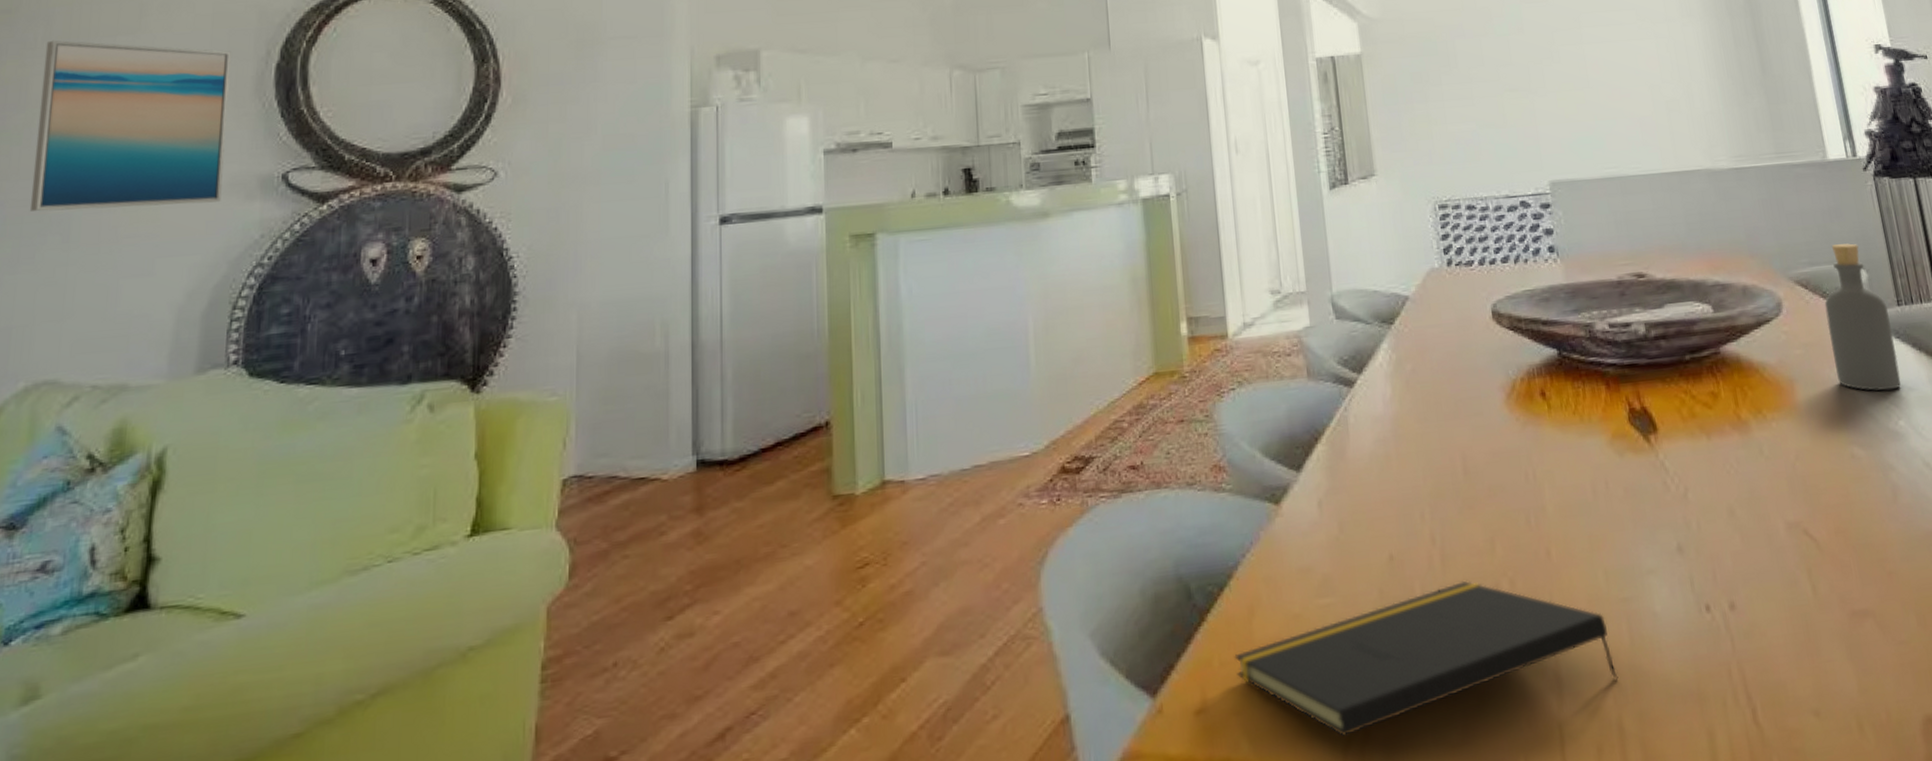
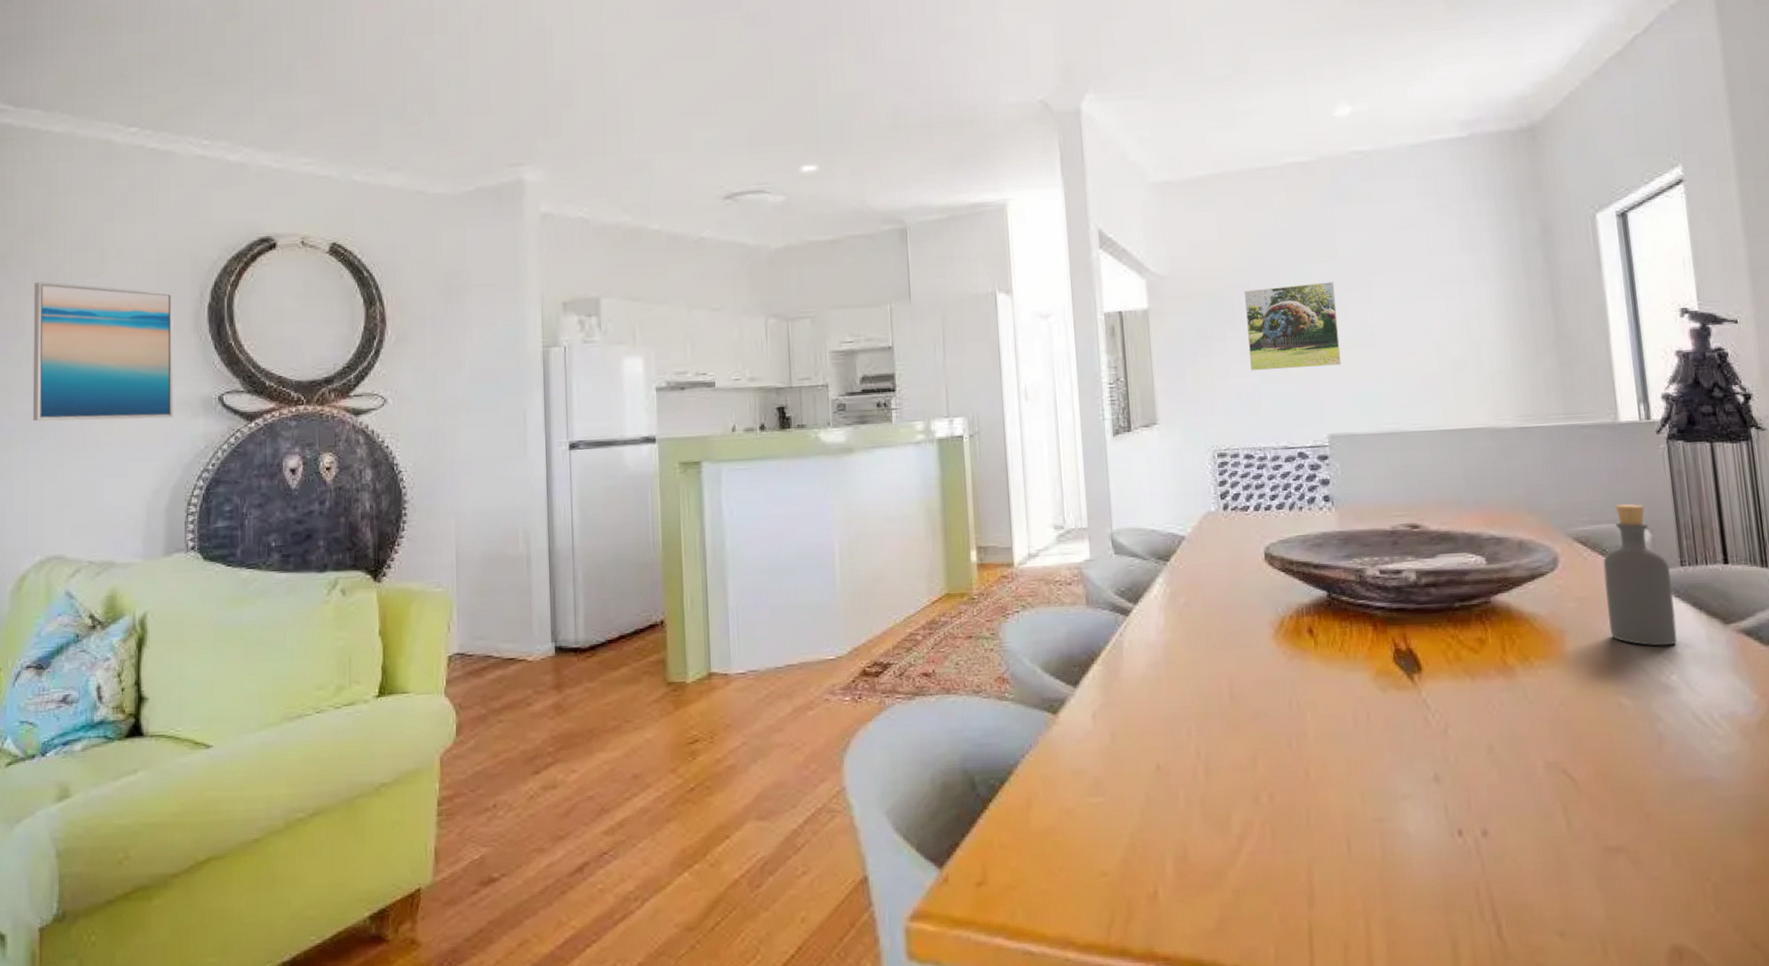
notepad: present [1234,580,1619,737] -> none [1012,791,1368,916]
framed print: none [1457,22,1558,117] -> present [1244,282,1342,371]

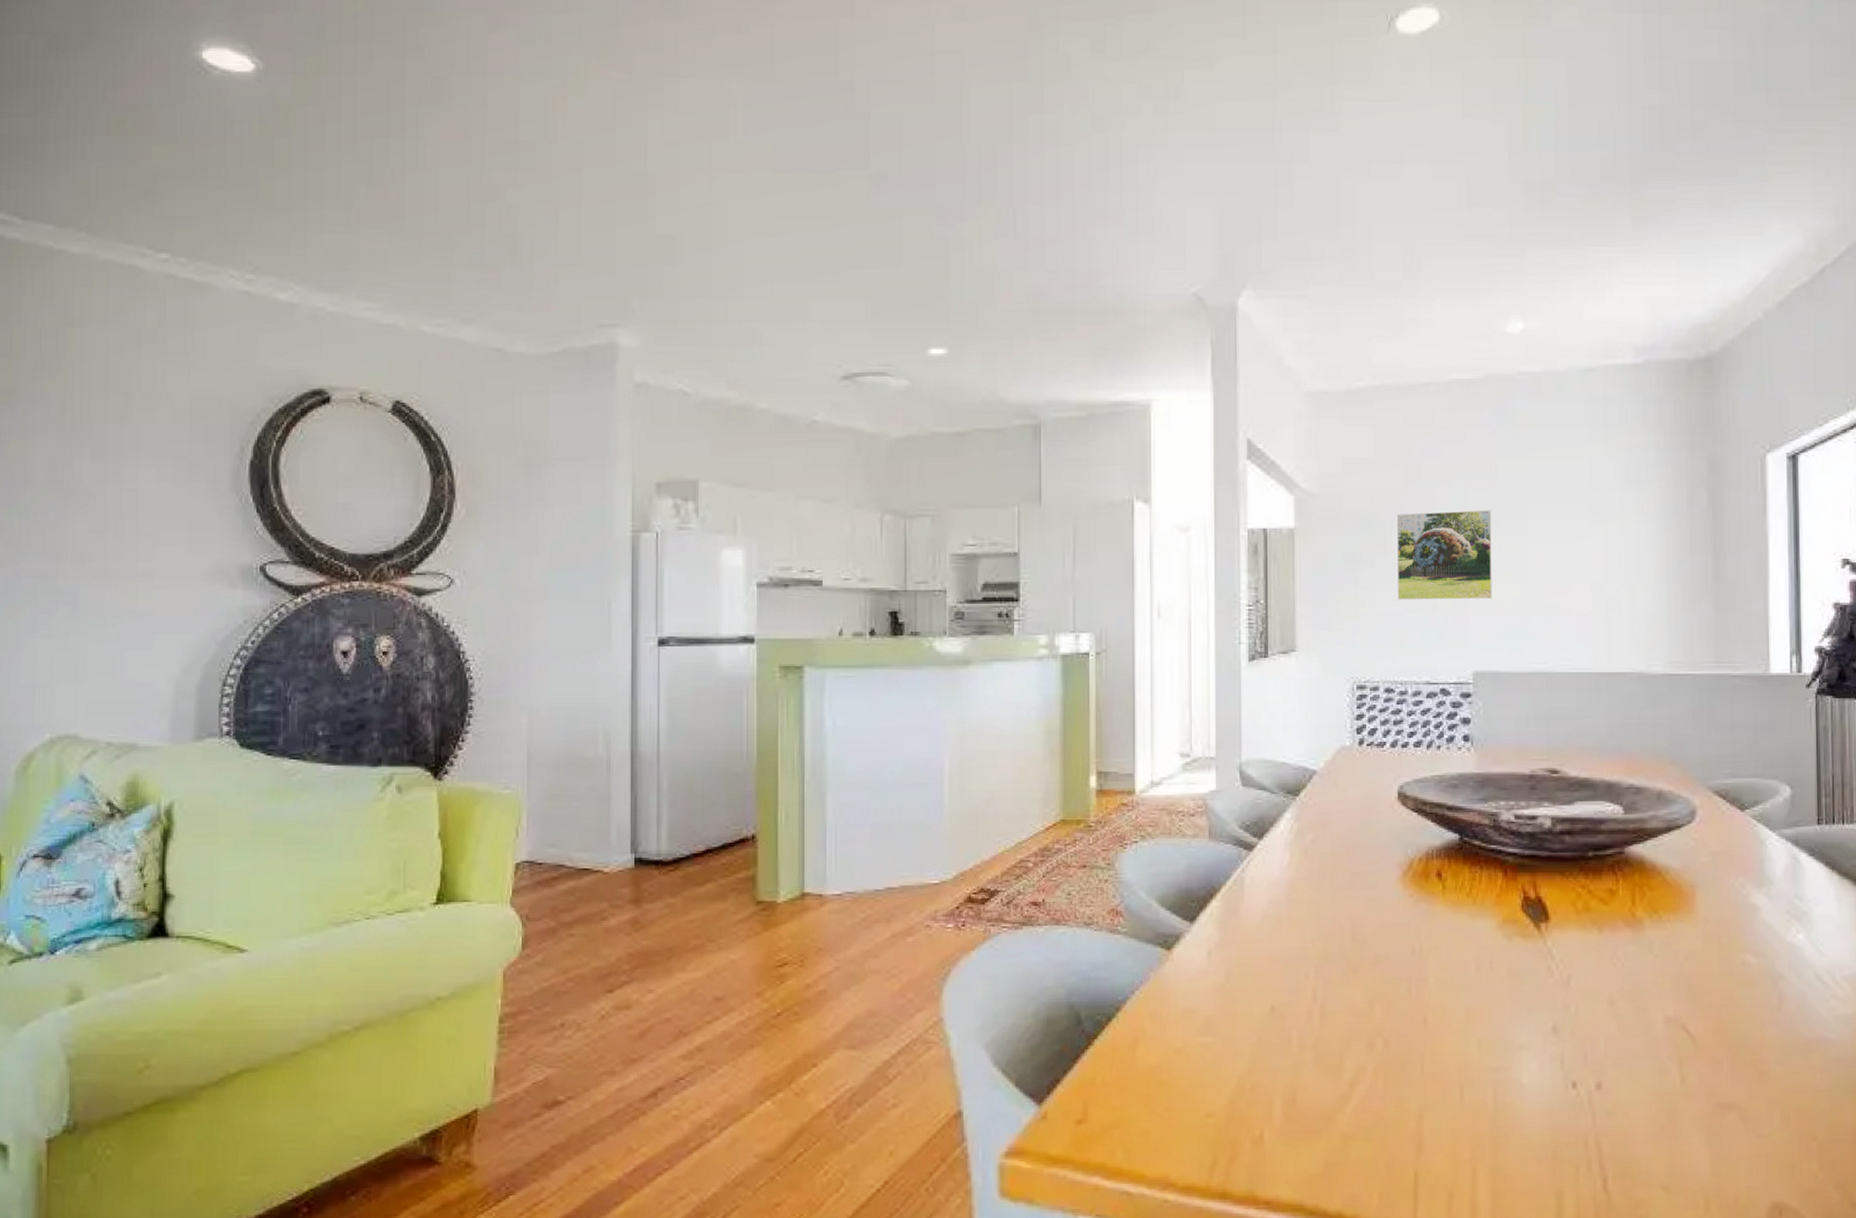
wall art: present [32,281,173,422] -> none [41,423,209,587]
bottle: present [1603,504,1677,646] -> none [1740,759,1808,905]

